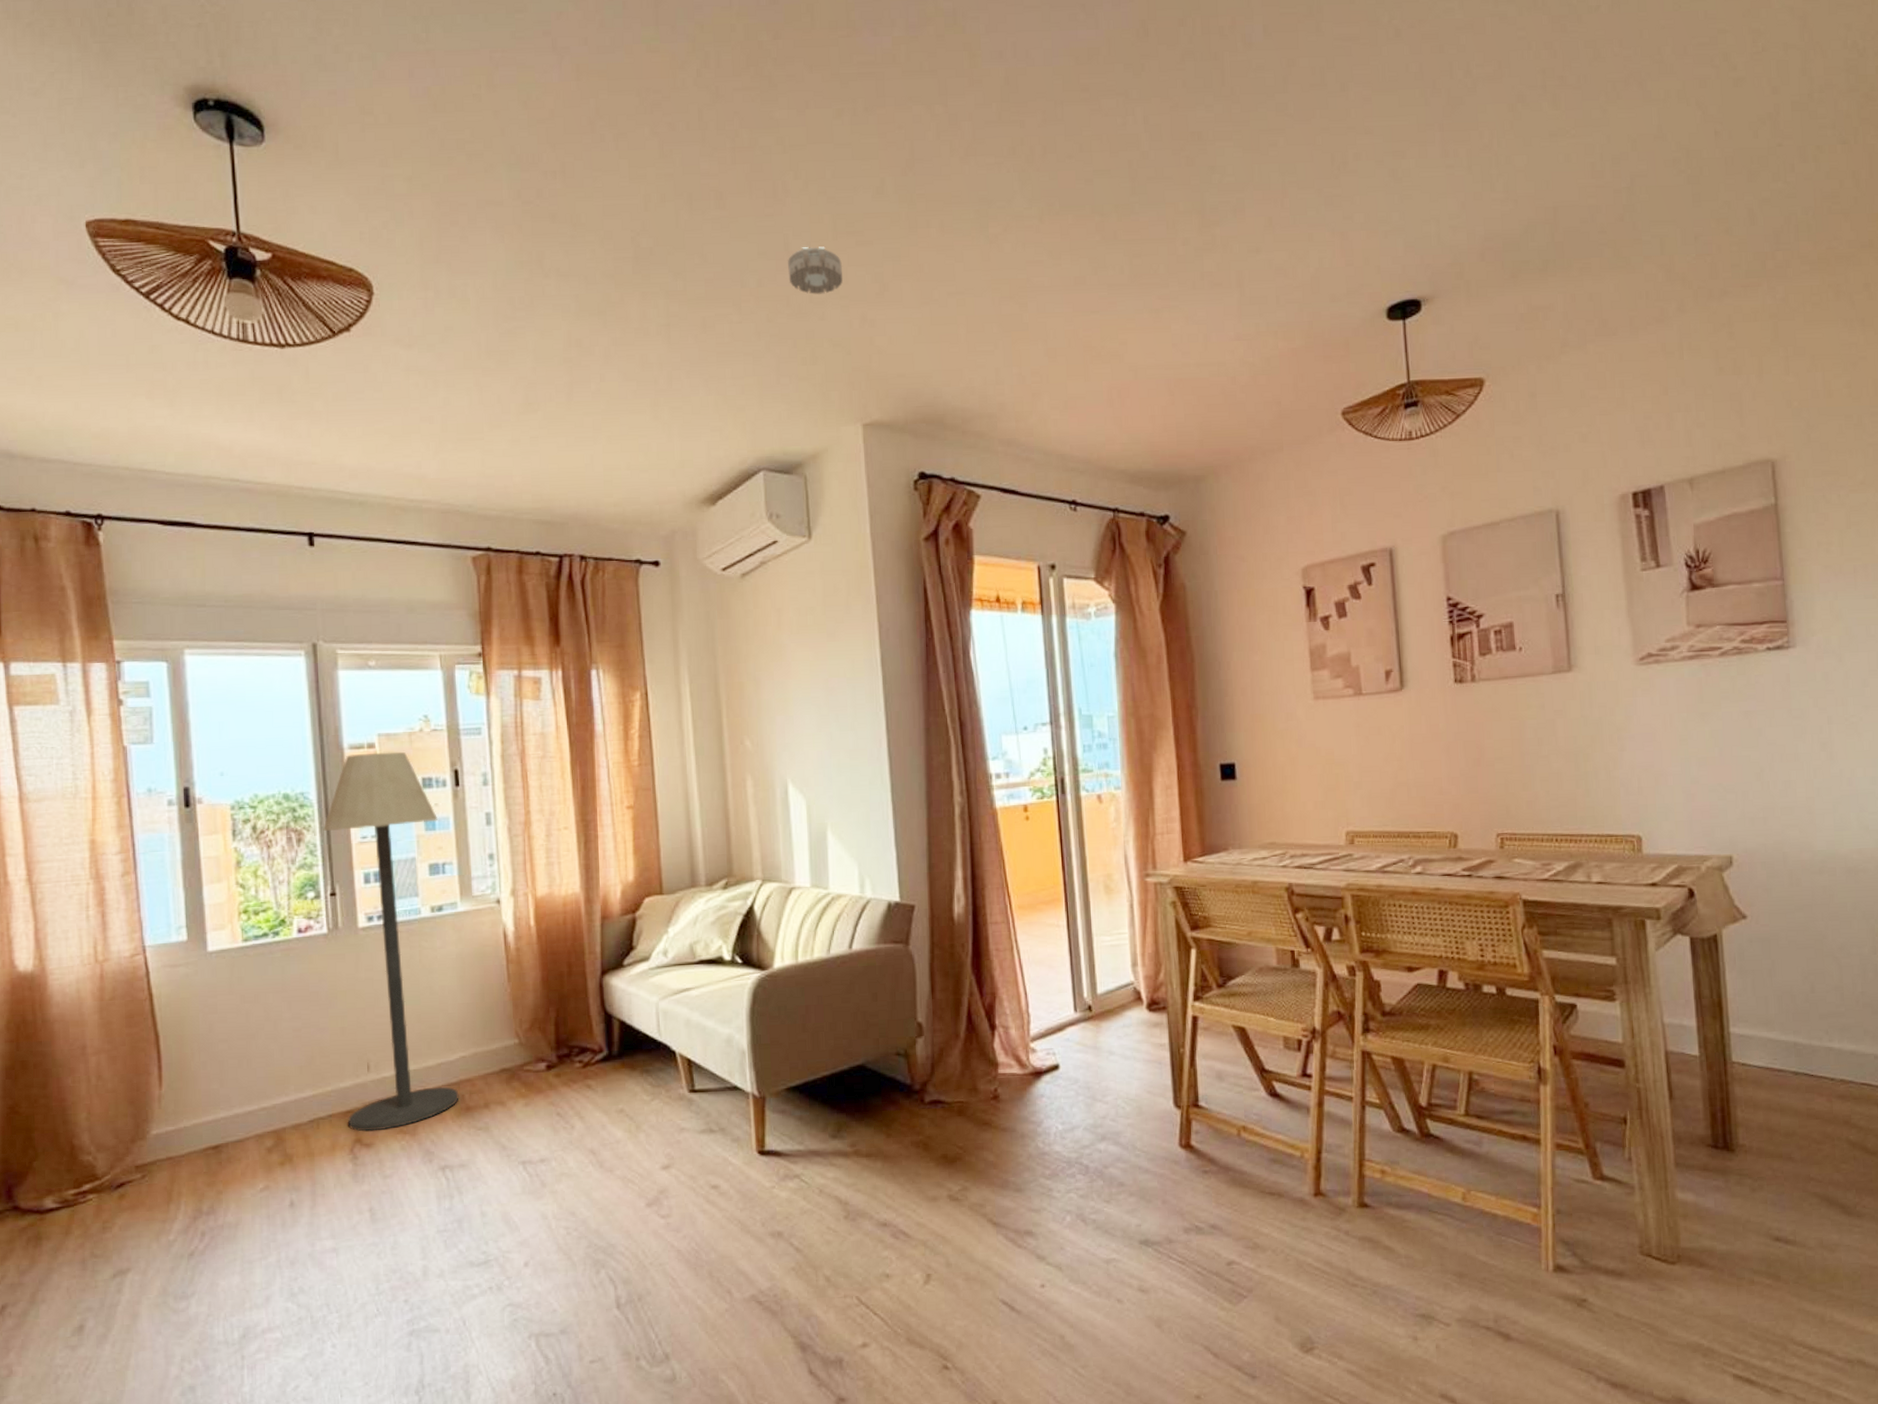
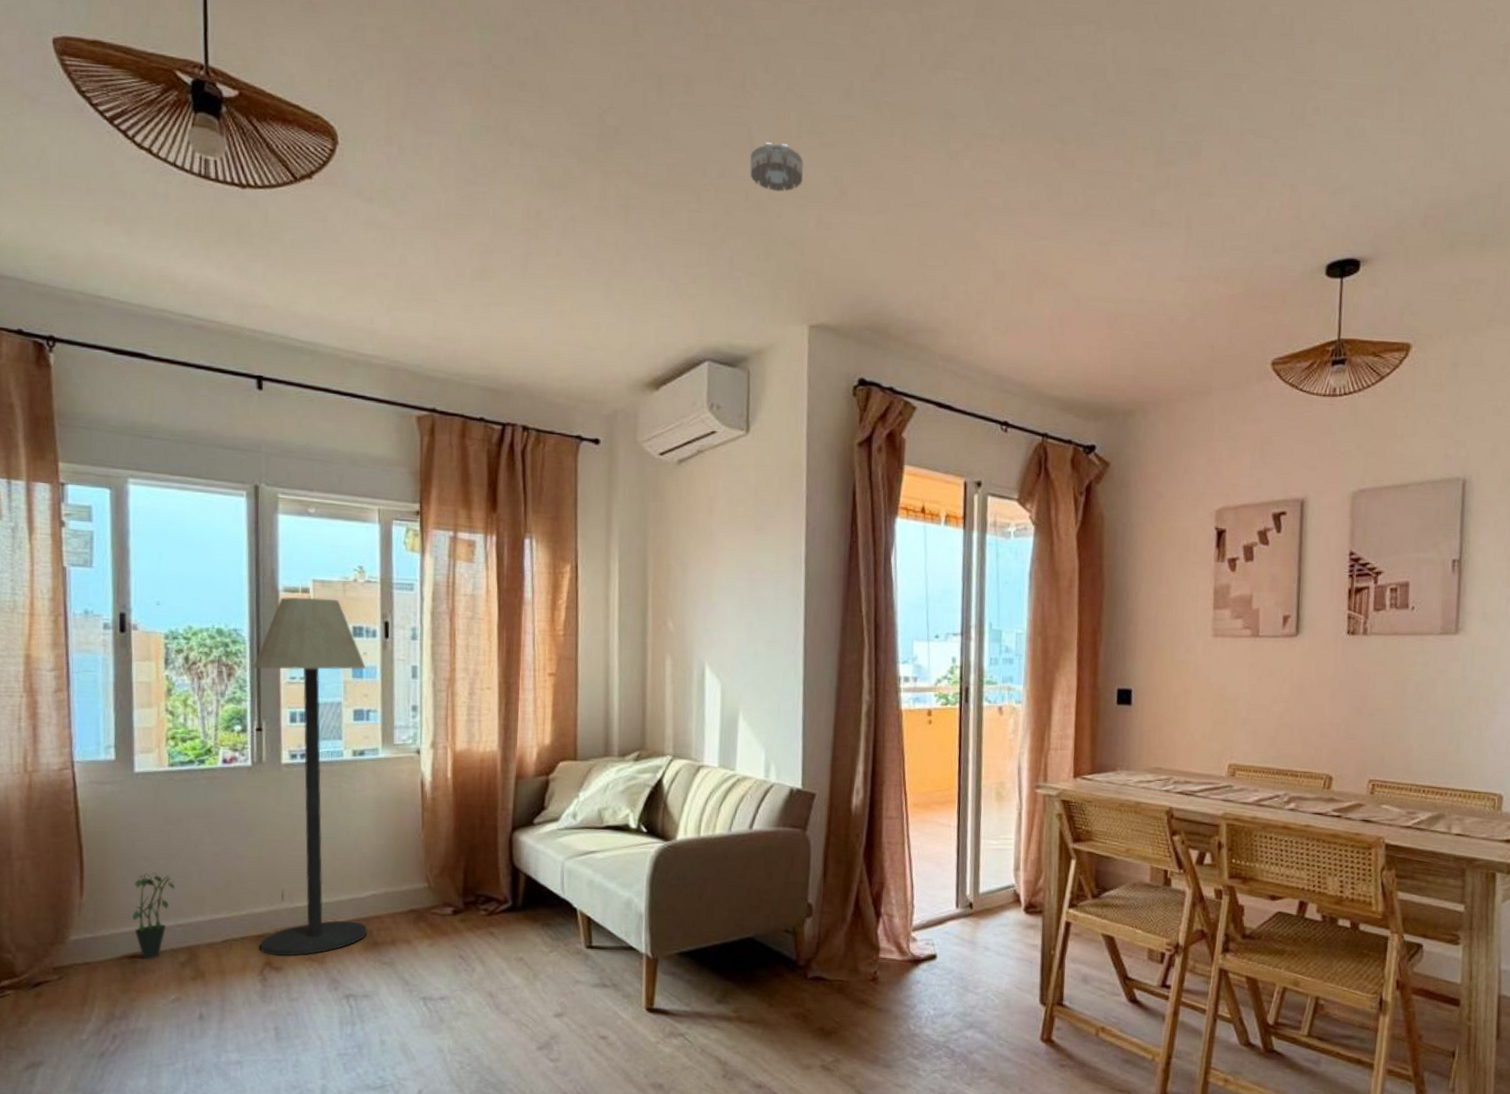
potted plant: none [214,1055,257,1149] -> present [132,872,176,960]

